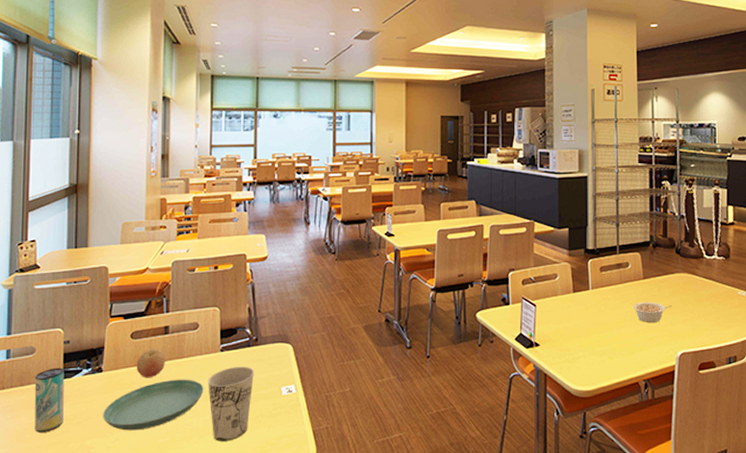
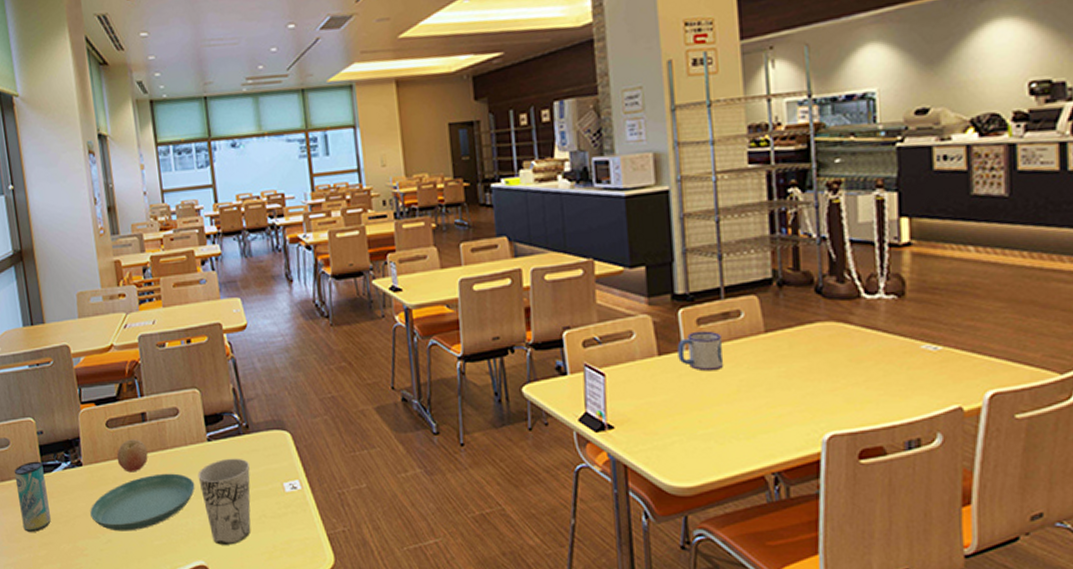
mug: none [586,276,616,305] -> present [677,331,724,372]
legume: present [633,301,673,322] -> none [750,364,813,394]

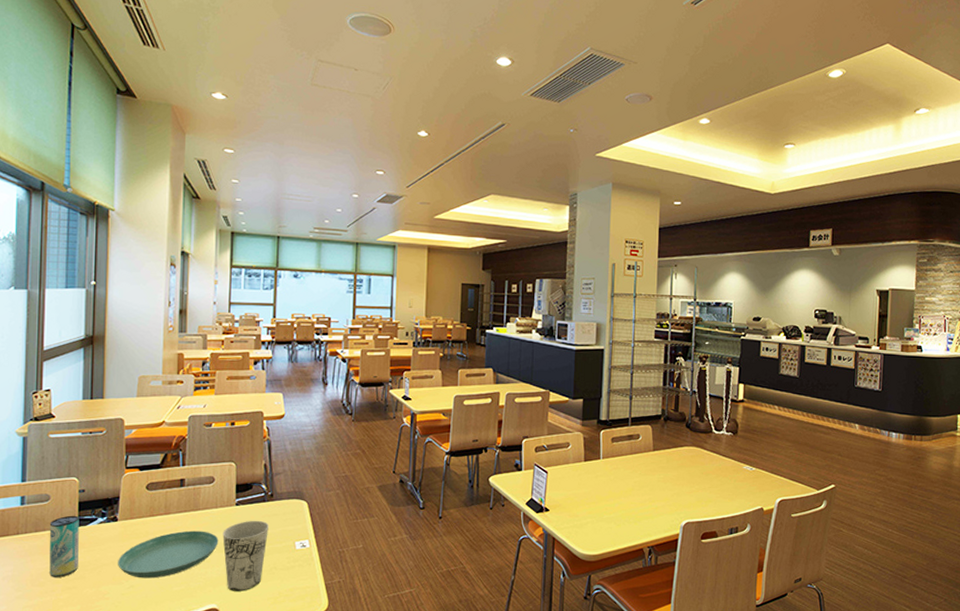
fruit: present [116,439,148,473] -> none [151,501,181,529]
mug: present [677,331,724,372] -> none [597,446,627,475]

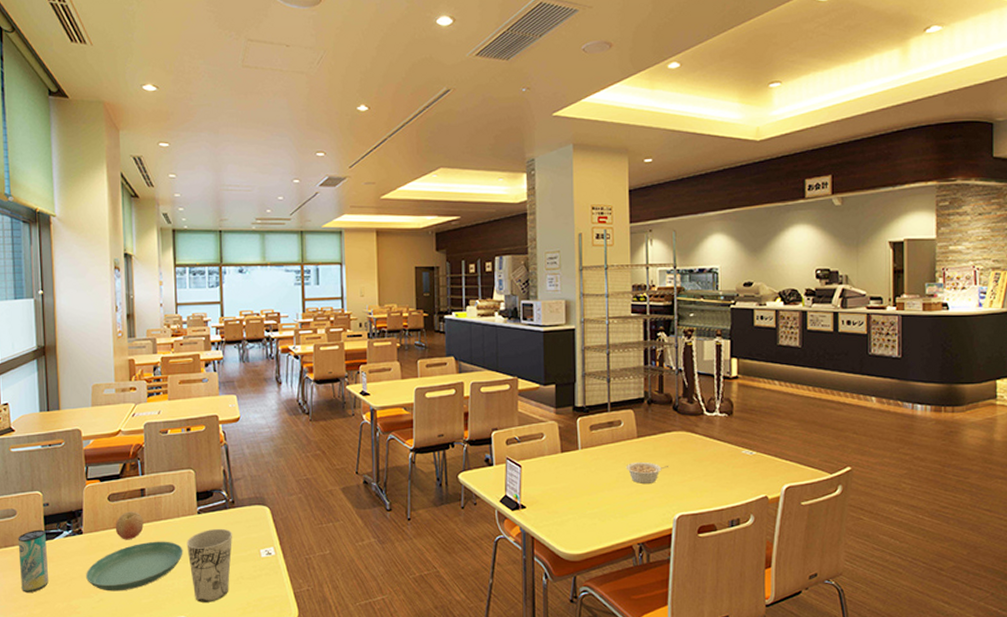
fruit: none [151,501,181,529] -> present [115,511,144,540]
legume: none [641,472,680,493] -> present [626,461,669,484]

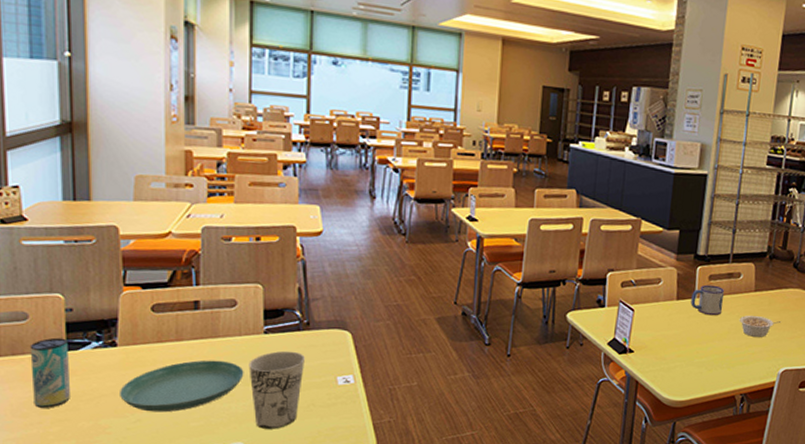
fruit: present [115,511,144,540] -> none [159,325,196,357]
mug: none [575,435,608,466] -> present [691,284,725,316]

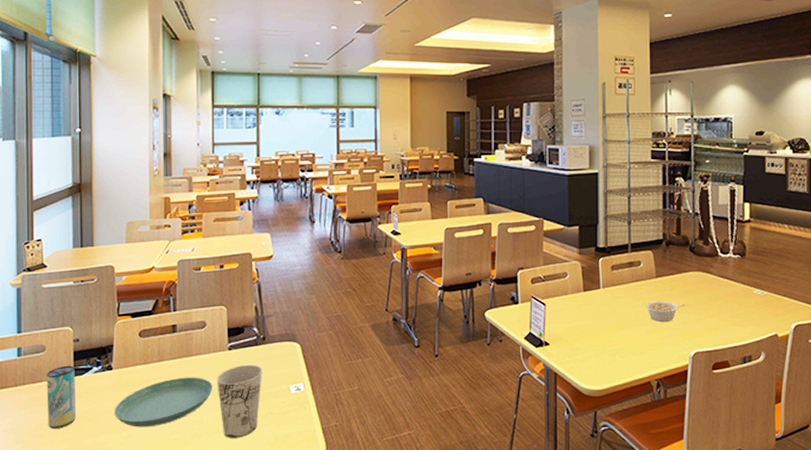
mug: present [691,284,725,316] -> none [597,275,628,304]

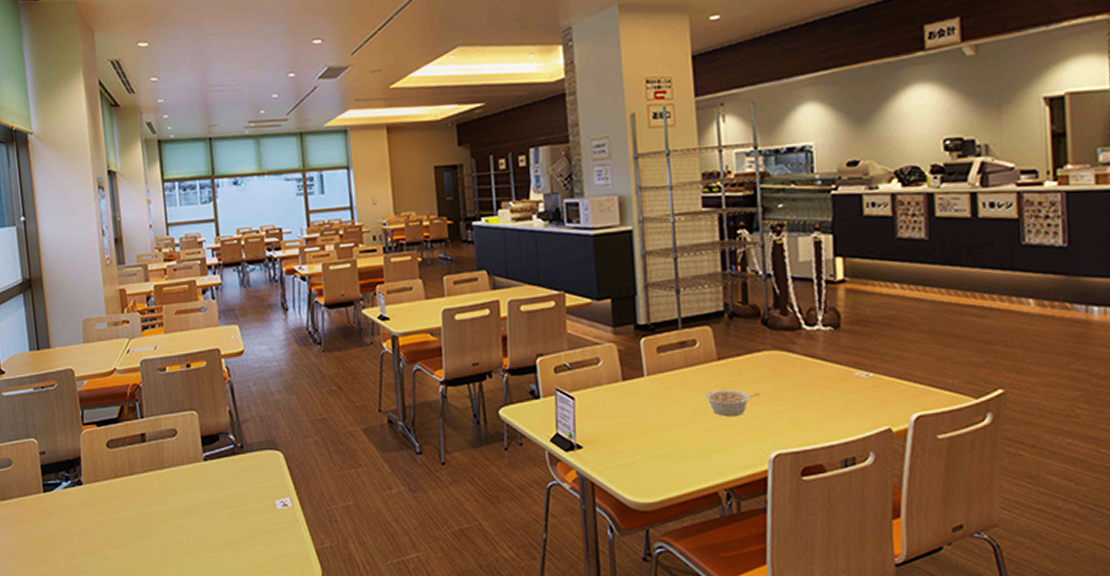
beverage can: present [46,365,77,429] -> none [15,480,51,549]
saucer: present [114,377,213,427] -> none [88,492,191,548]
cup: present [216,364,262,438] -> none [193,477,244,560]

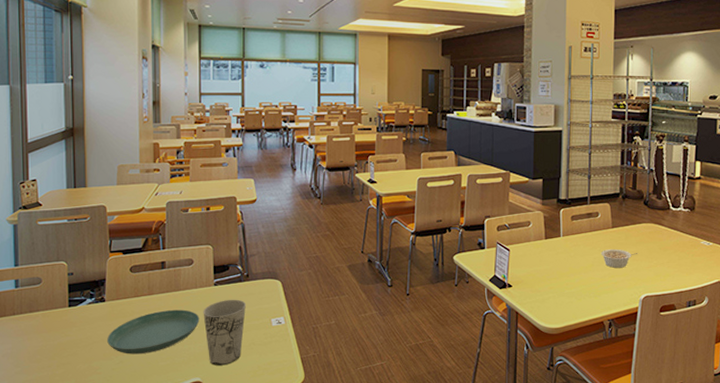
saucer: none [88,492,191,548] -> present [107,309,200,355]
cup: none [193,477,244,560] -> present [203,299,246,366]

